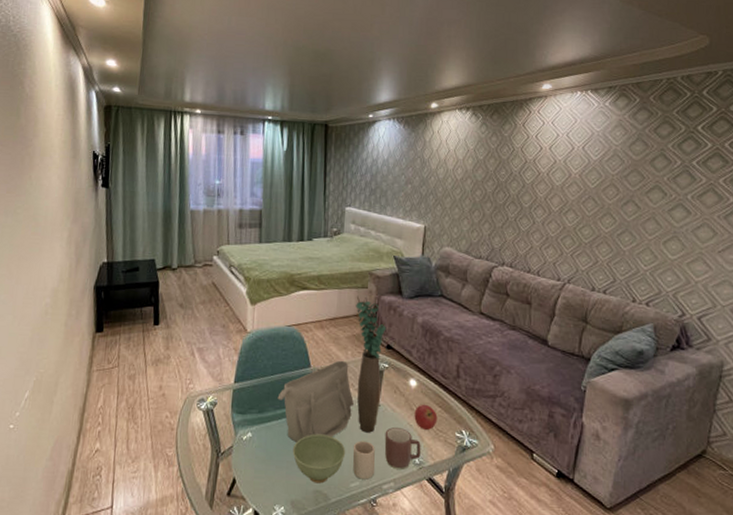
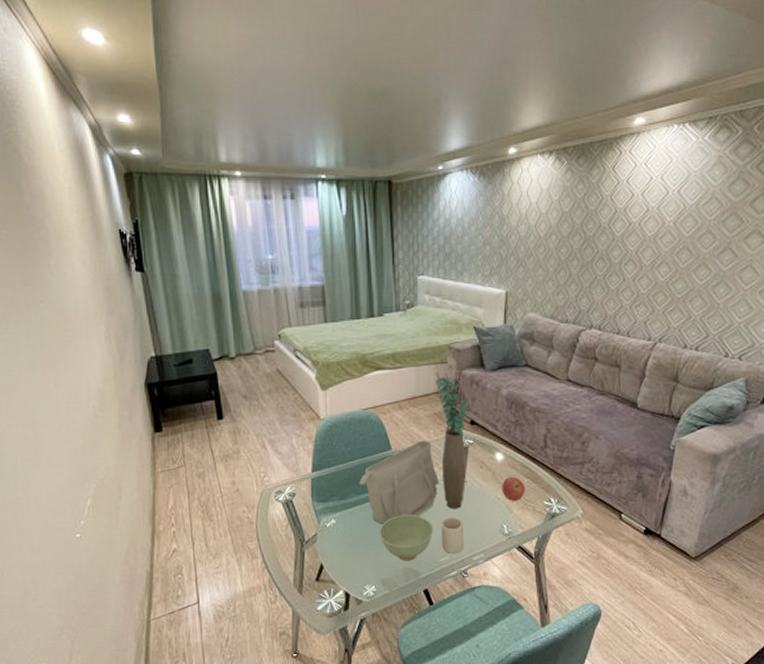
mug: present [384,427,421,470] -> none [472,501,510,541]

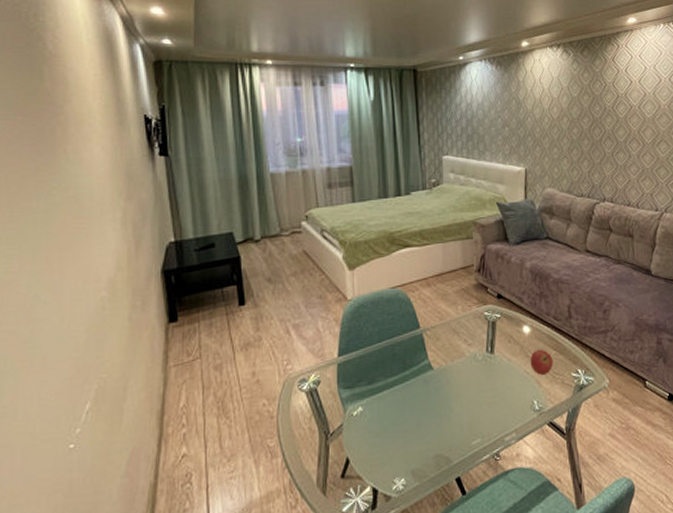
shoulder bag: present [359,440,439,524] -> none [387,316,468,409]
bowl: present [379,514,434,561] -> none [408,395,465,448]
vase: present [435,372,469,509] -> none [462,246,496,387]
cup: present [440,517,463,553] -> none [471,395,495,436]

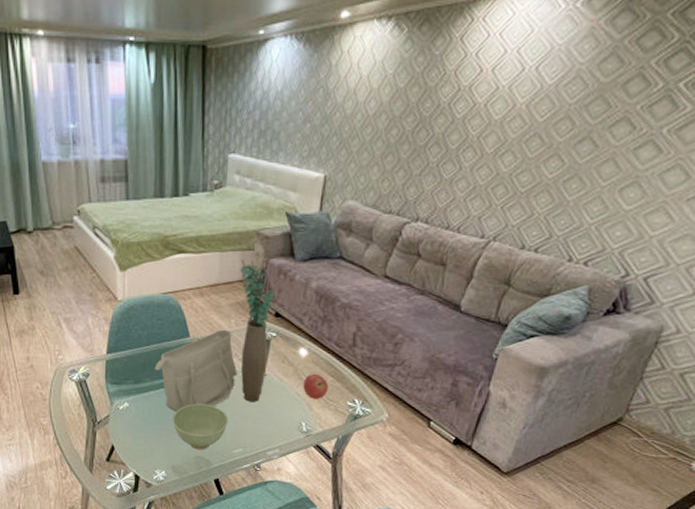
shoulder bag: none [387,316,468,409] -> present [154,329,237,412]
bowl: none [408,395,465,448] -> present [172,403,229,450]
vase: none [462,246,496,387] -> present [240,259,275,402]

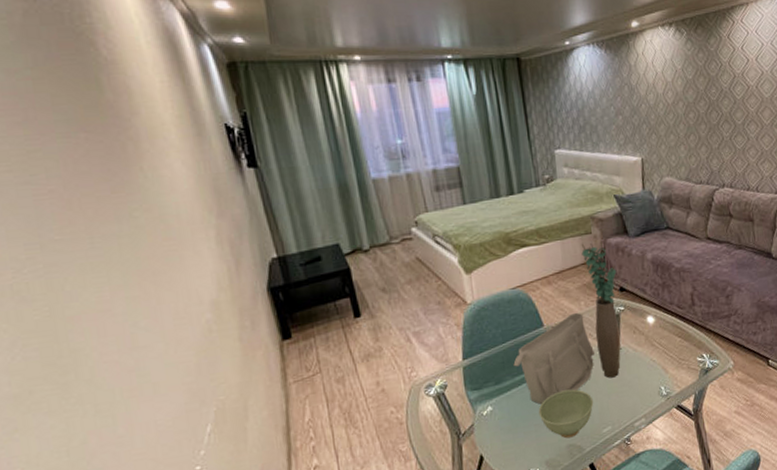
fruit: present [303,373,329,399] -> none [655,337,679,362]

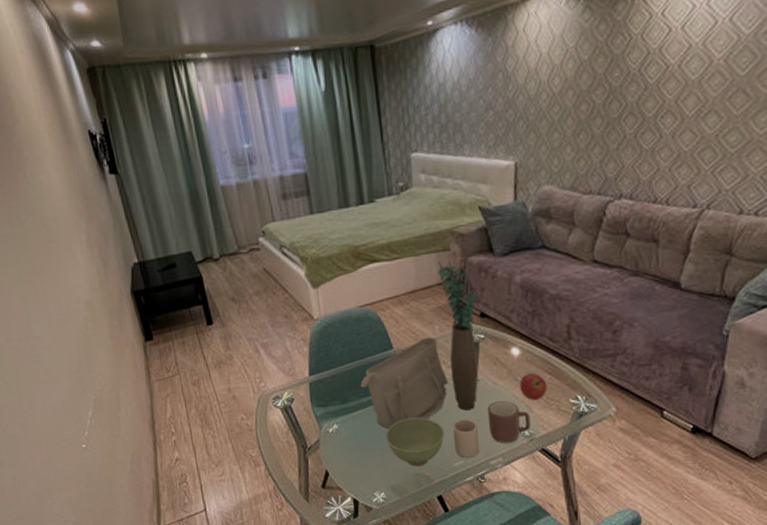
cup: none [600,385,625,423] -> present [452,419,479,458]
mug: none [629,365,667,406] -> present [487,401,531,444]
fruit: none [655,337,679,362] -> present [519,372,548,400]

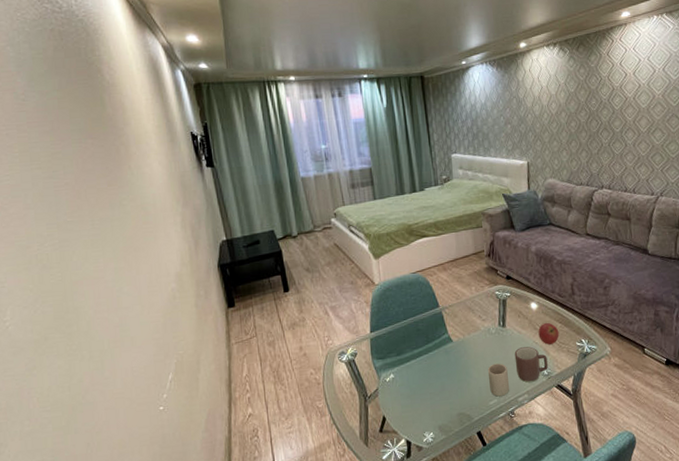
shoulder bag: present [360,336,448,429] -> none [412,296,483,375]
bowl: present [385,417,445,467] -> none [433,363,482,408]
vase: present [437,259,479,411] -> none [473,234,507,356]

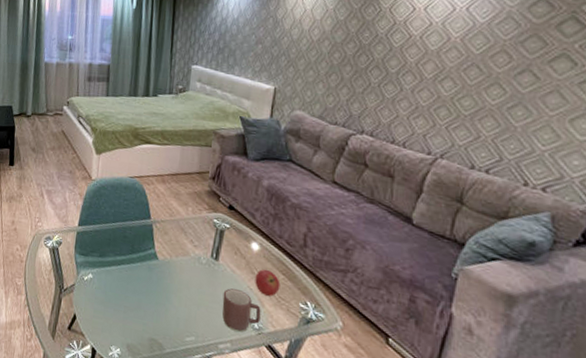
cup: present [487,363,509,397] -> none [189,297,212,337]

